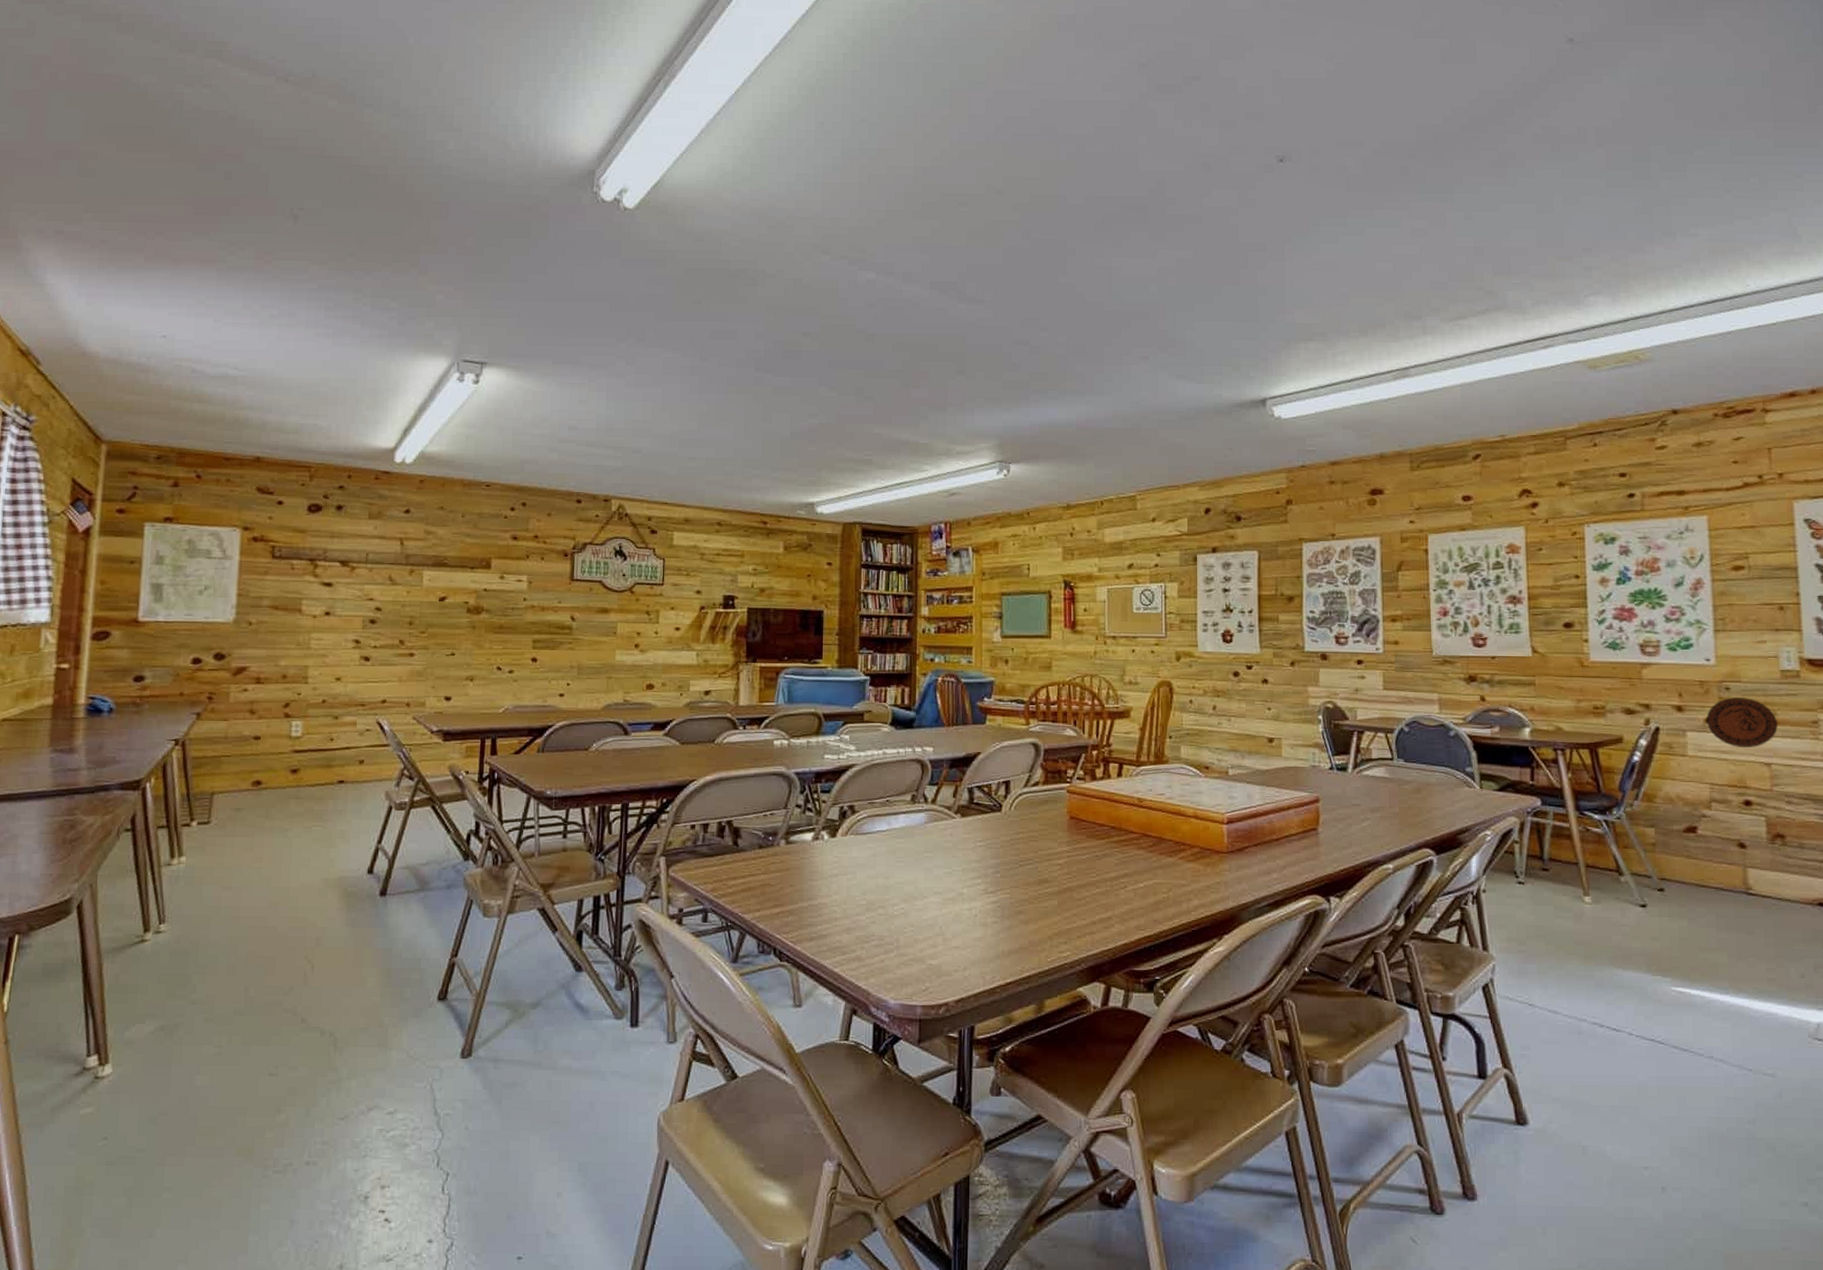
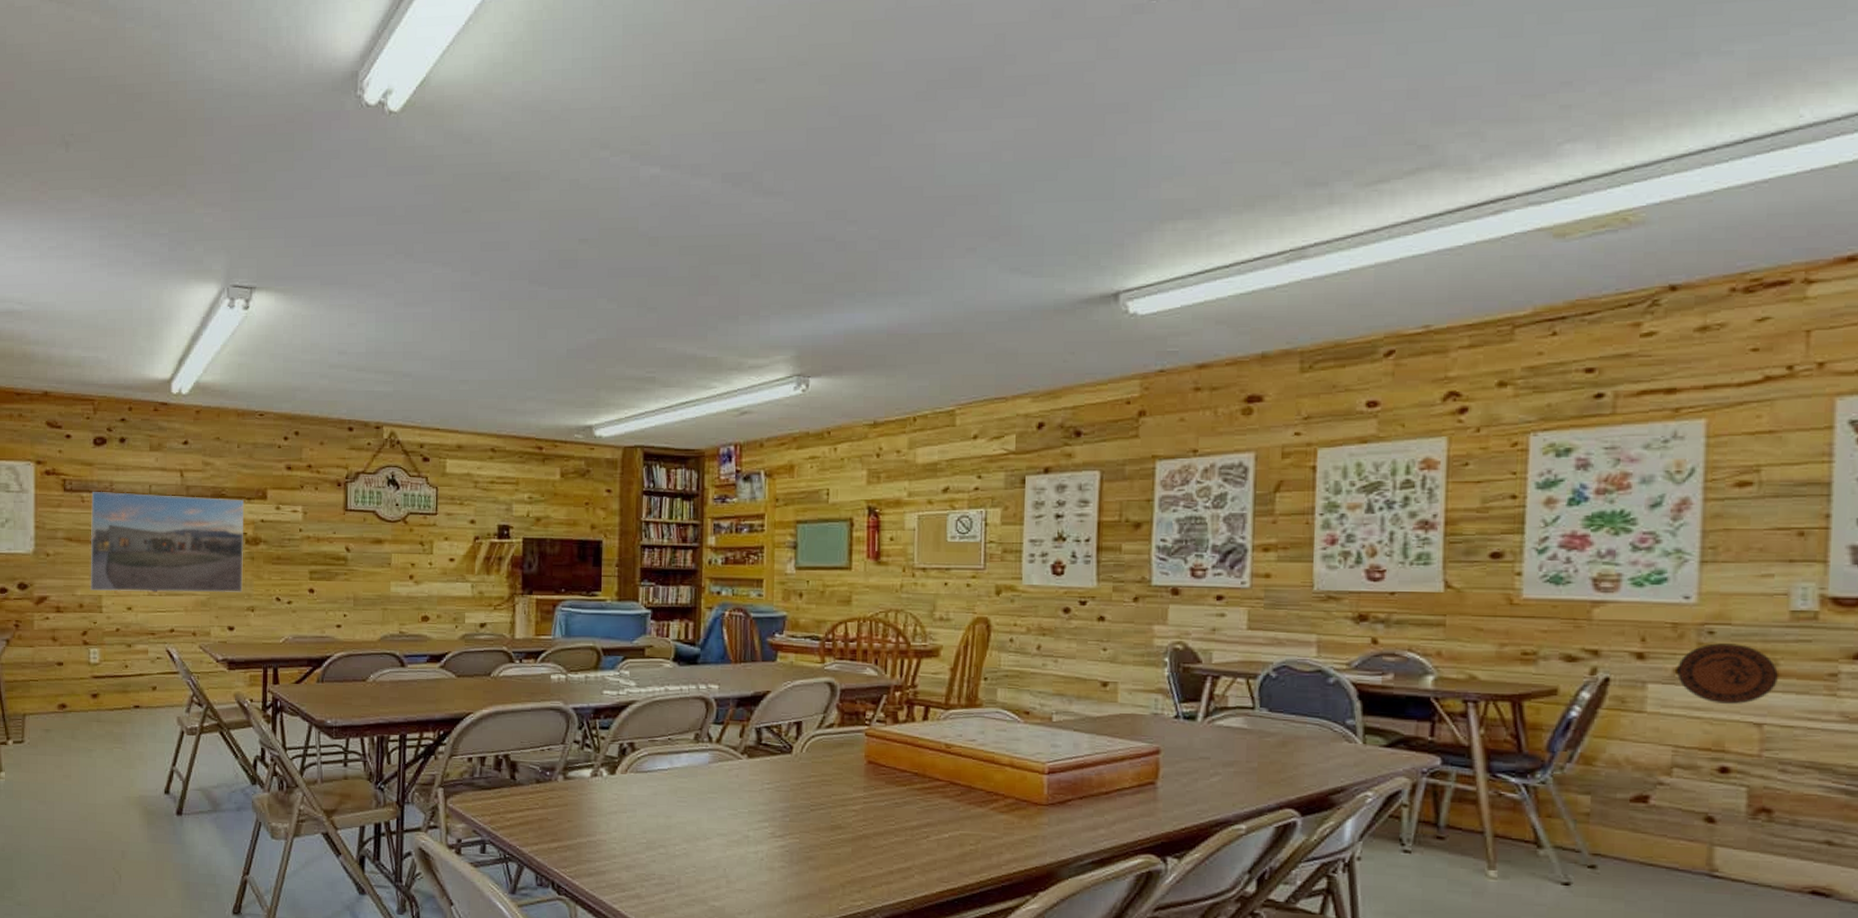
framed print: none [295,558,467,663] -> present [90,491,245,593]

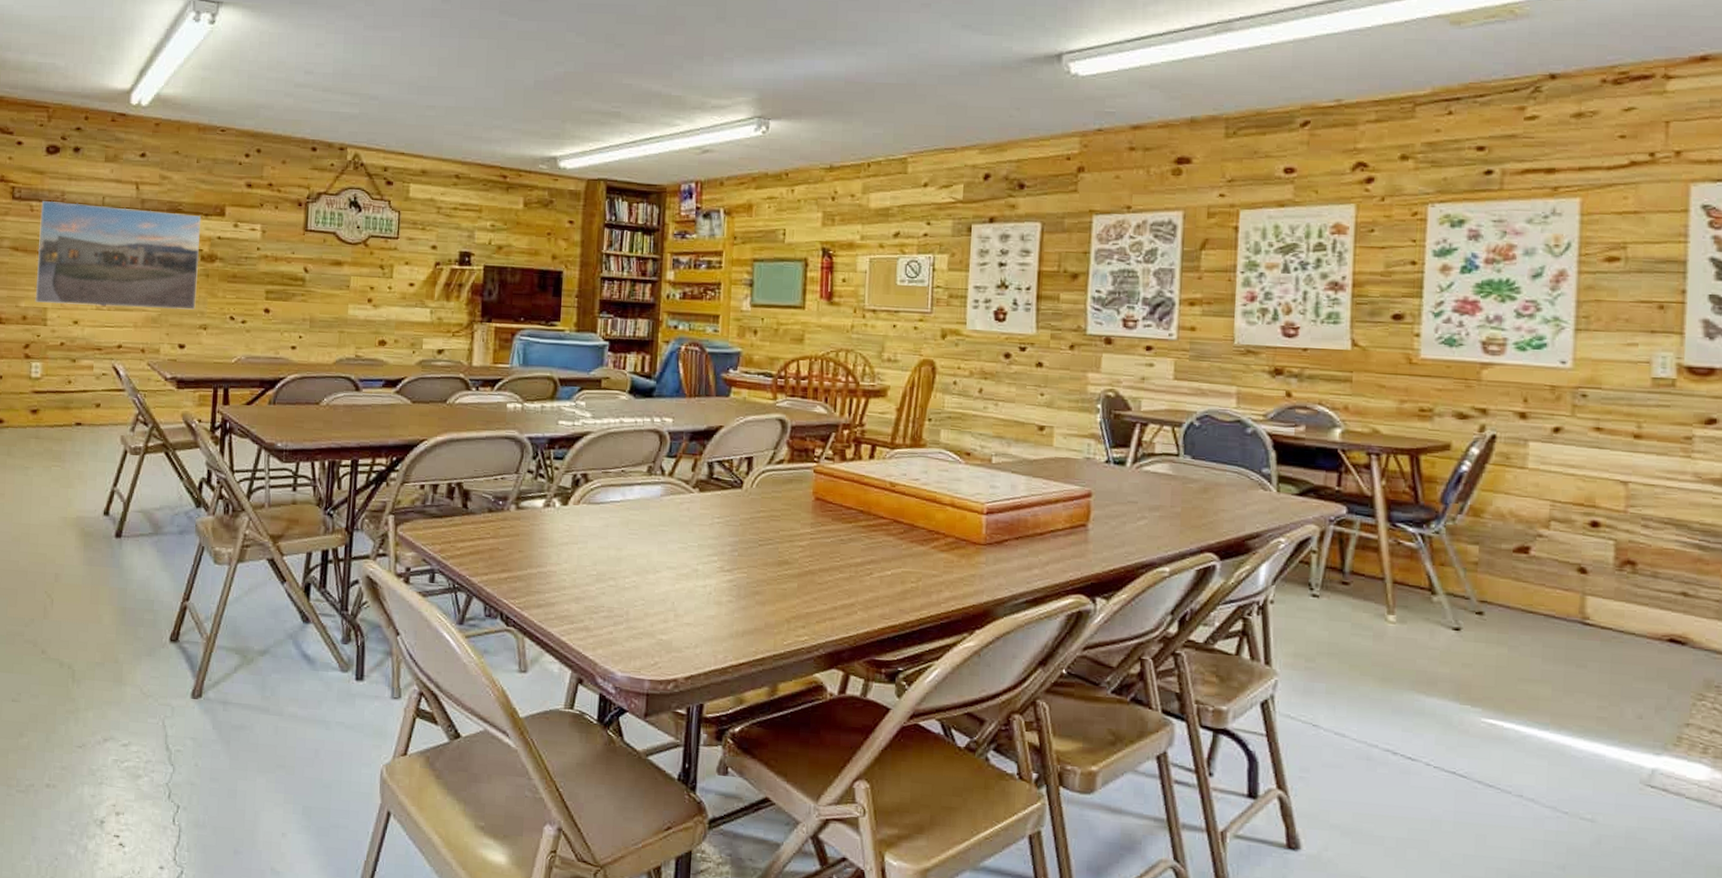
decorative plate: present [1677,643,1778,705] -> none [1555,405,1641,464]

